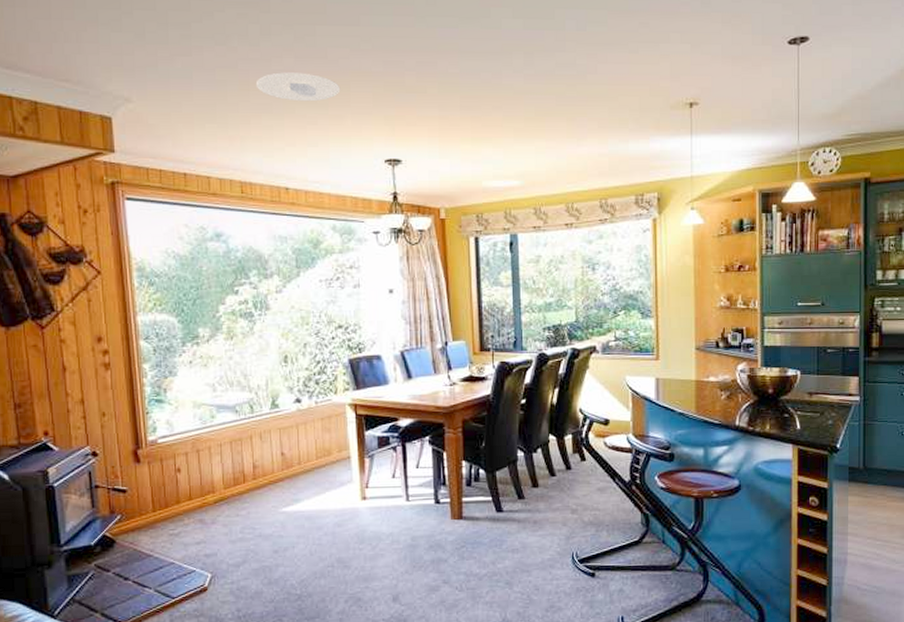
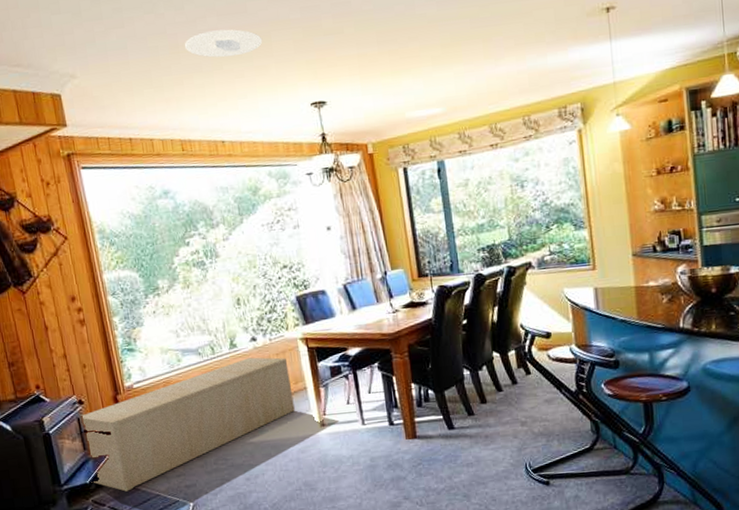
storage bench: none [92,420,335,557] -> present [80,357,295,492]

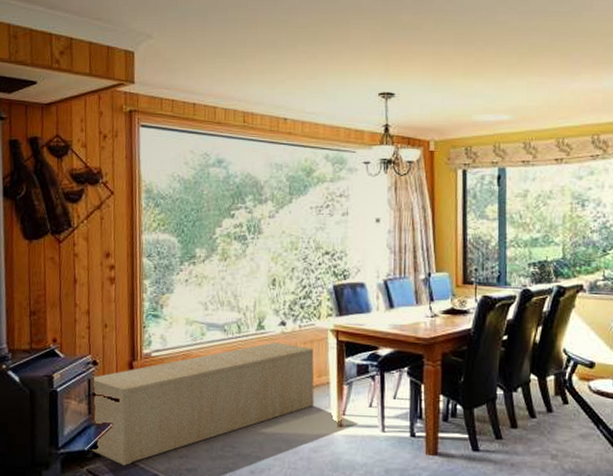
recessed light: present [184,29,263,58] -> none [263,11,341,38]

